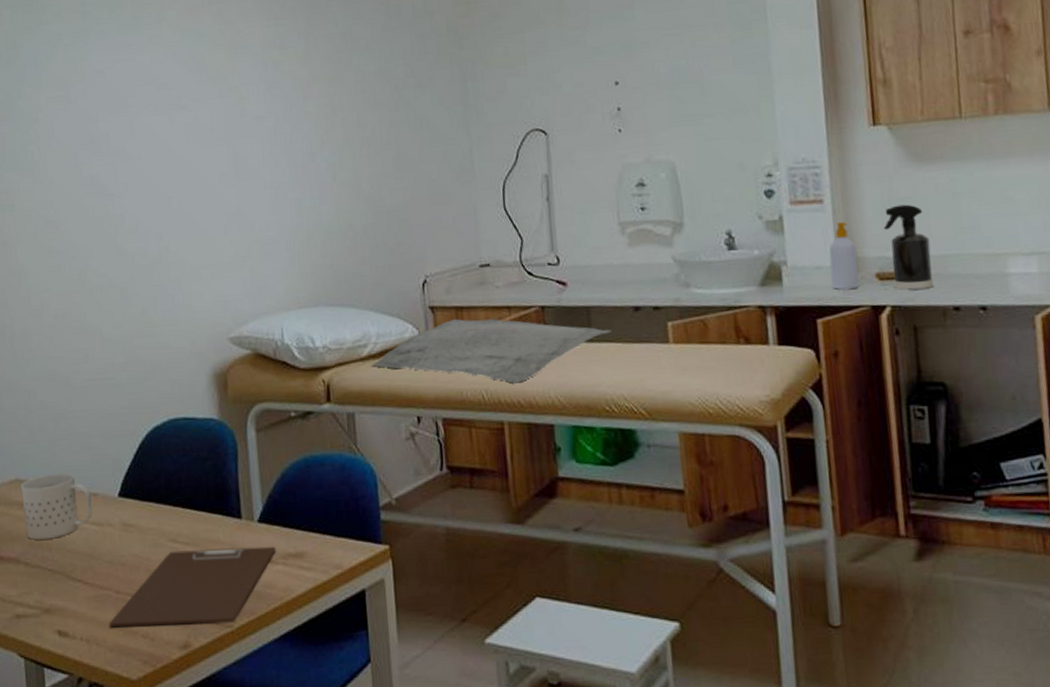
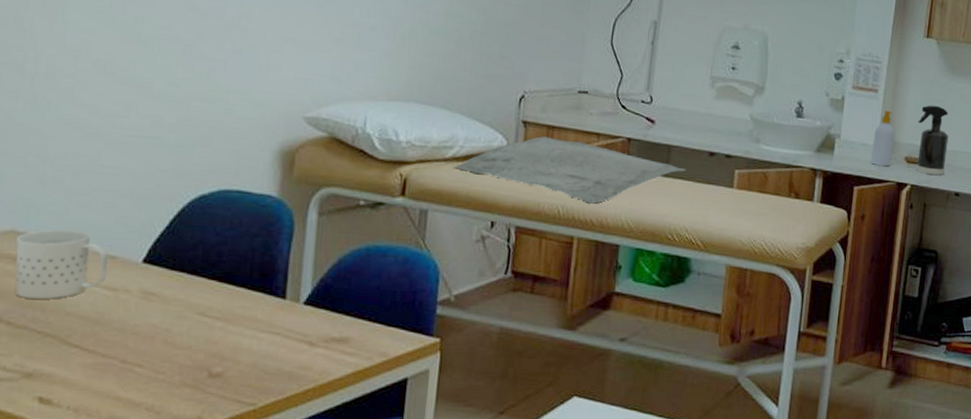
clipboard: present [108,546,277,627] -> none [106,325,320,401]

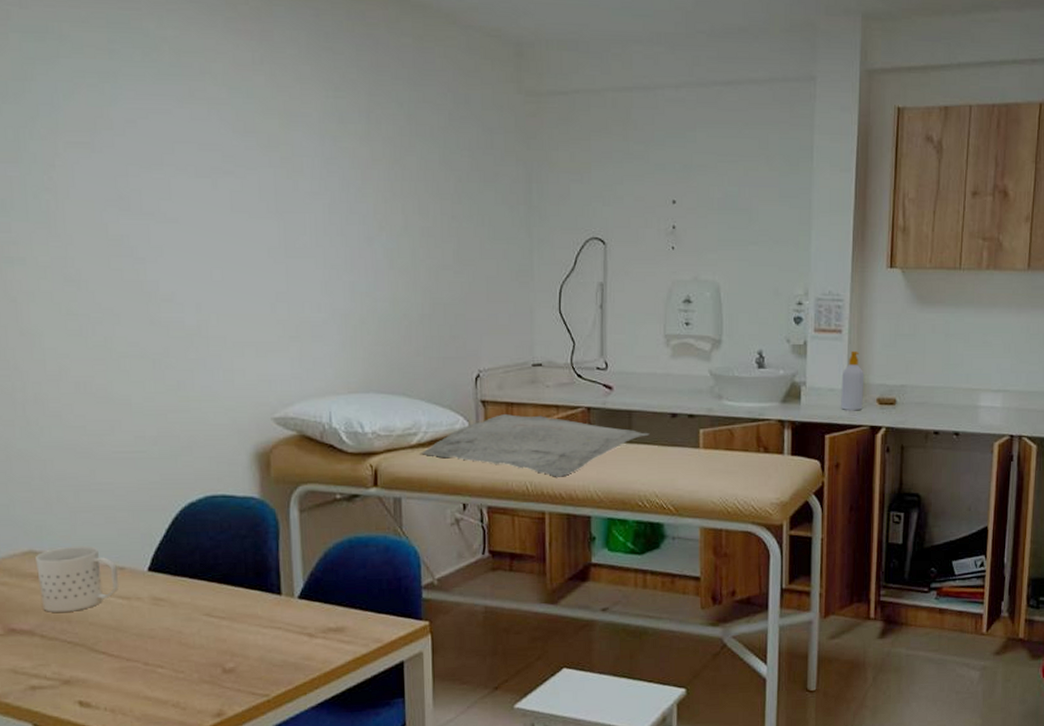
spray bottle: present [915,105,949,175] -> none [888,340,923,414]

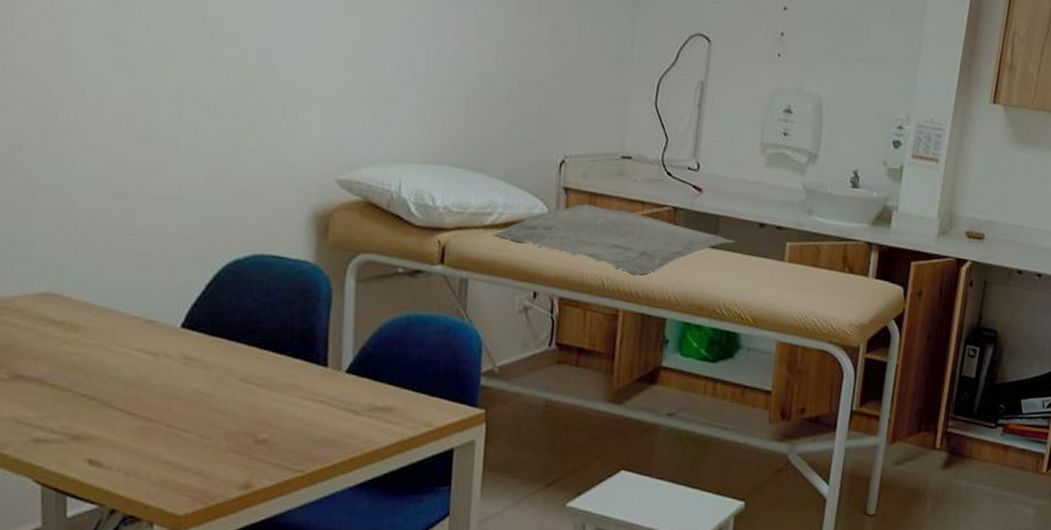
mug: present [36,545,120,612] -> none [53,292,147,363]
soap bottle: present [841,350,864,411] -> none [930,181,957,242]

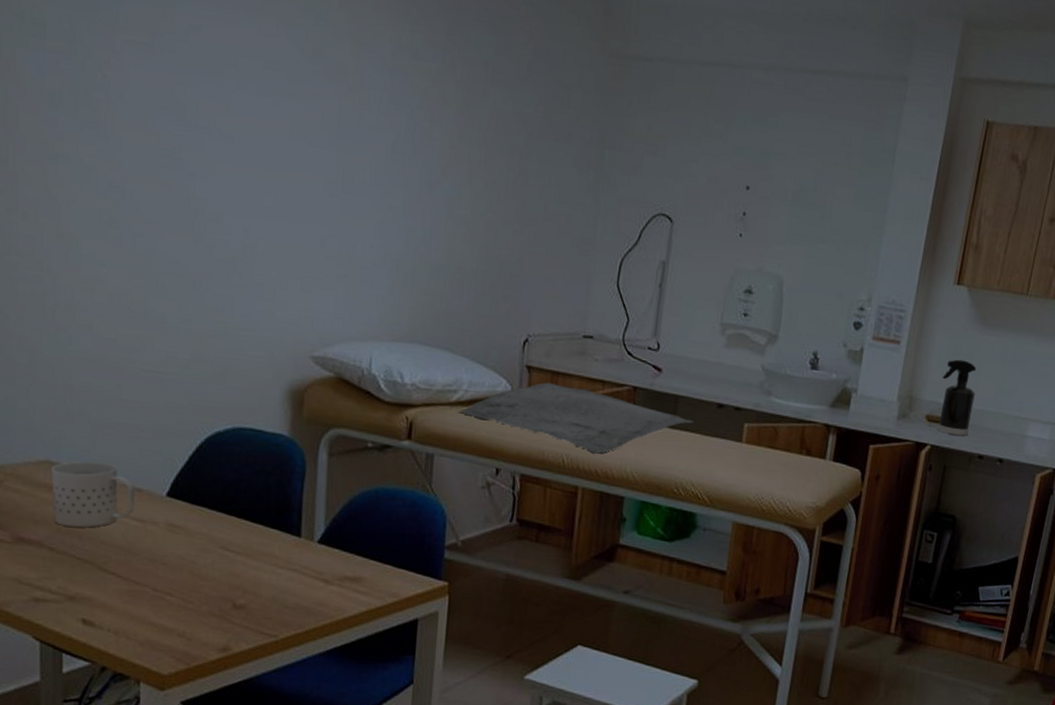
mug: none [53,292,147,363] -> present [51,460,136,528]
spray bottle: none [977,176,1014,252] -> present [937,359,977,436]

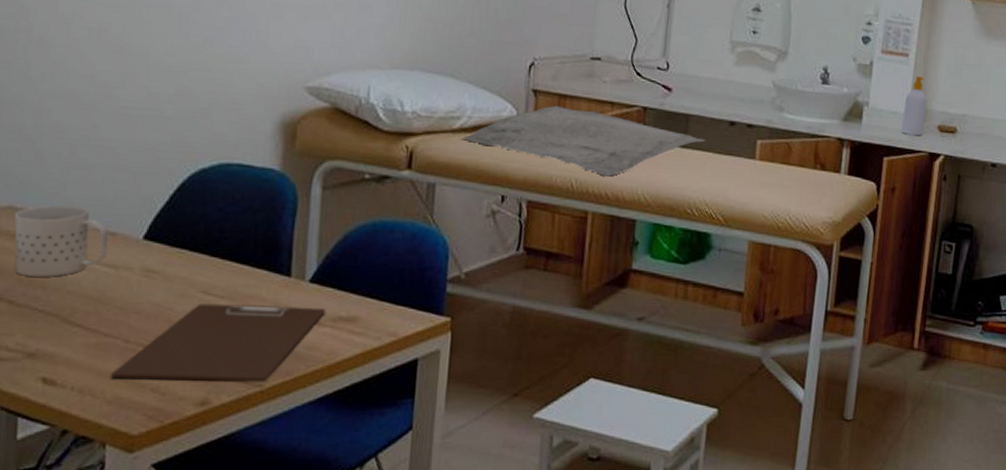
clipboard: none [141,558,334,633] -> present [110,303,327,382]
soap bottle: none [889,363,917,425] -> present [901,75,928,136]
spray bottle: present [937,359,977,436] -> none [949,70,985,145]

